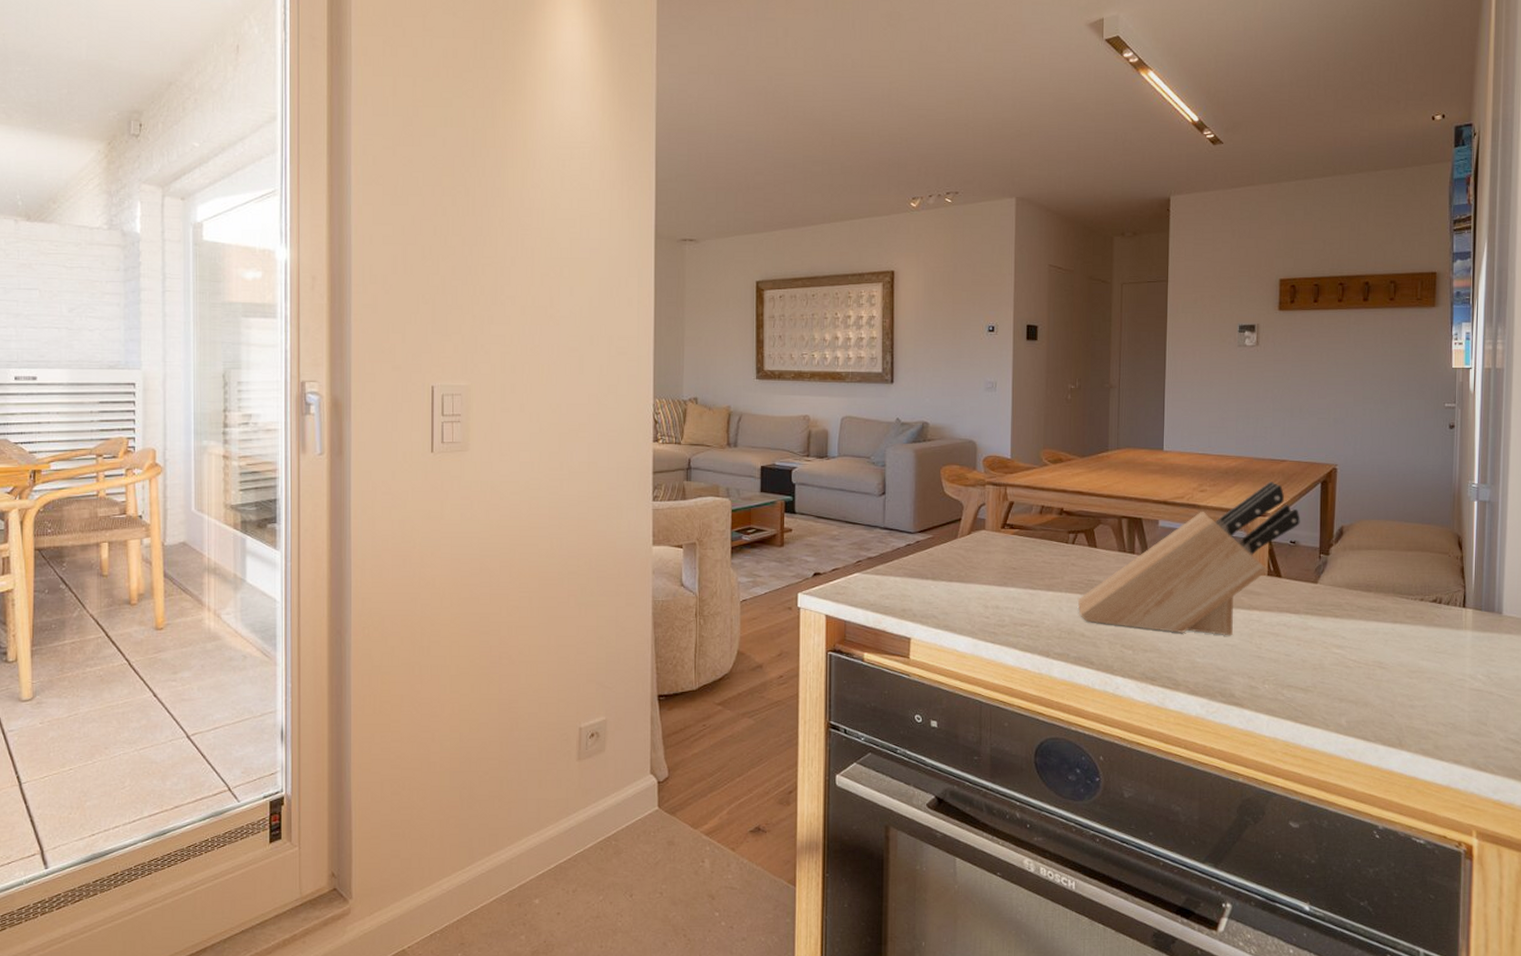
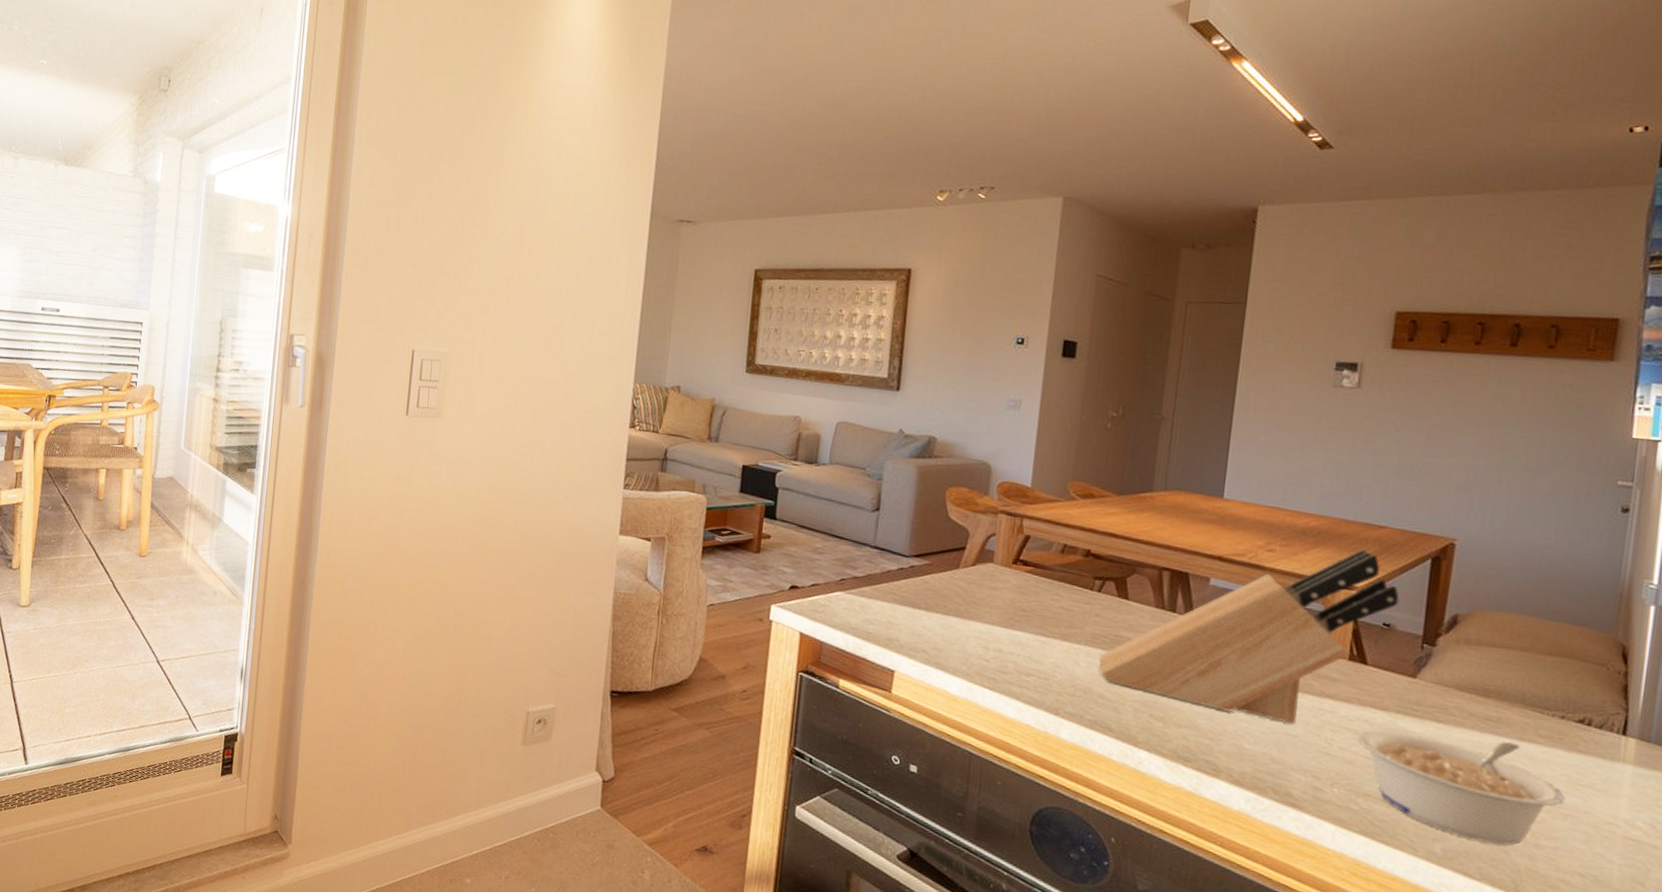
legume: none [1279,626,1428,711] -> present [1357,728,1565,846]

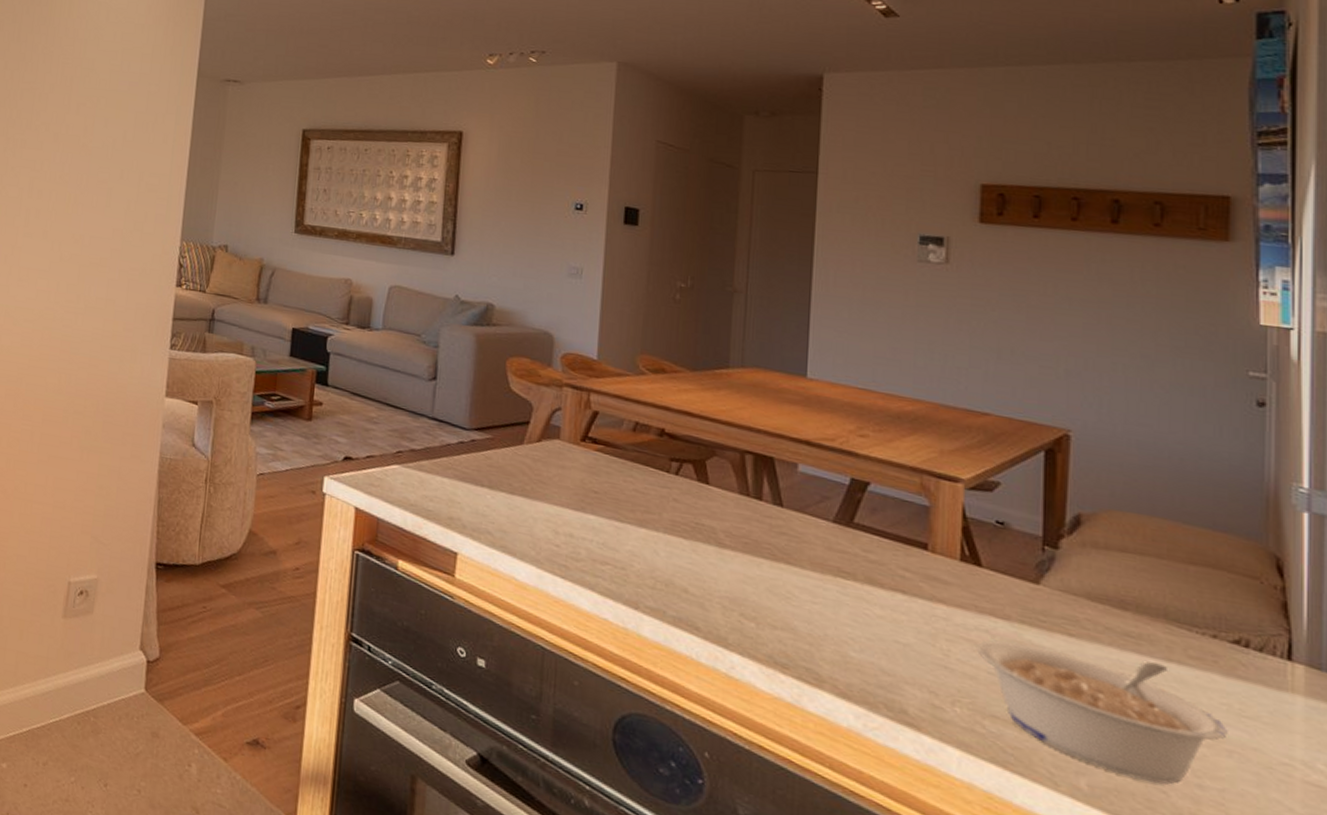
knife block: present [1098,549,1400,725] -> none [680,438,1012,632]

